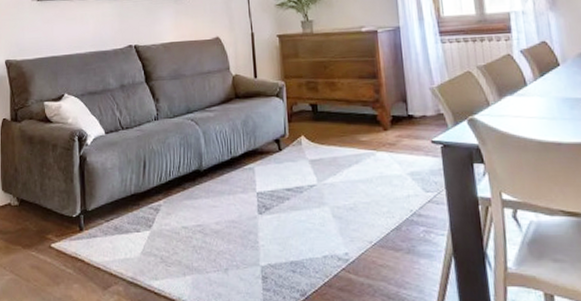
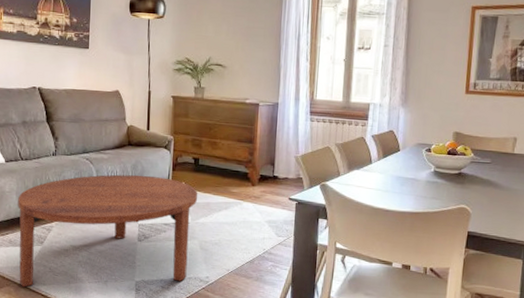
coffee table: none [121,132,322,285] -> present [18,174,198,288]

